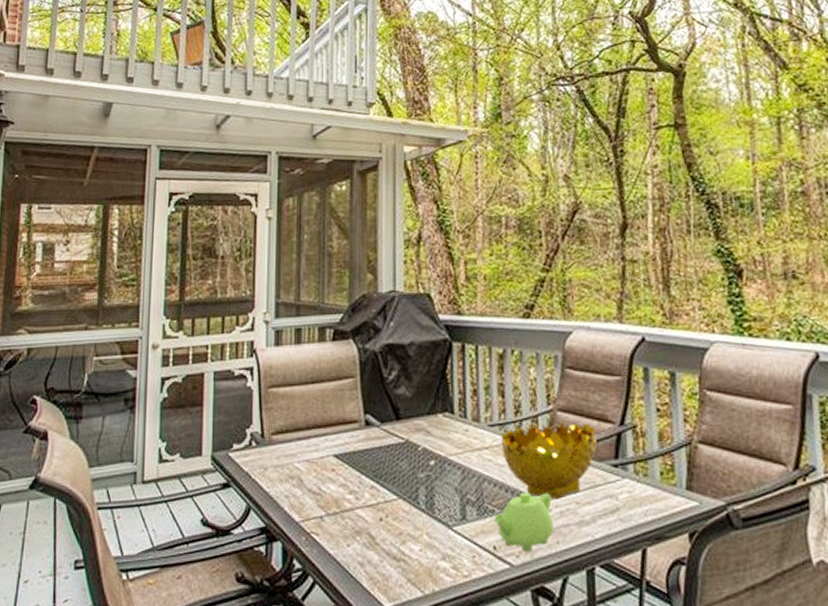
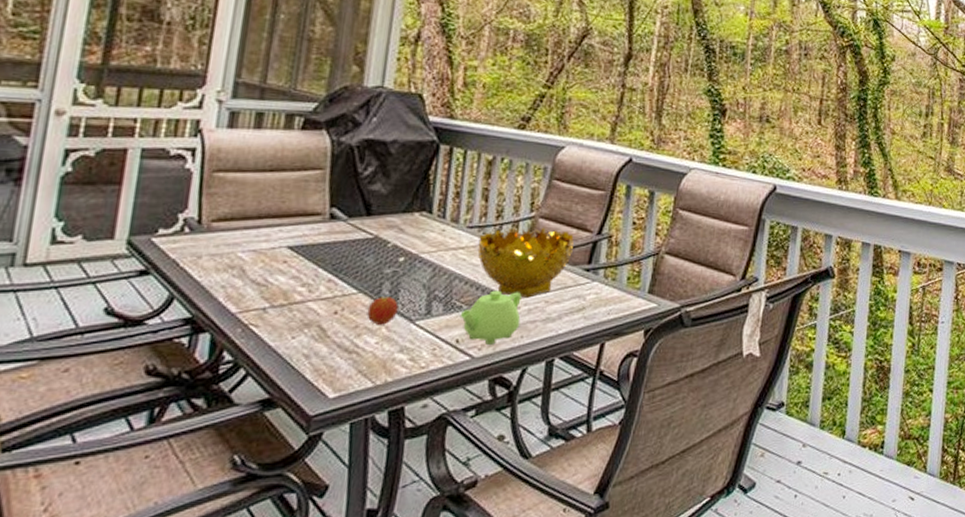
fruit: none [408,499,435,531] -> present [367,294,399,325]

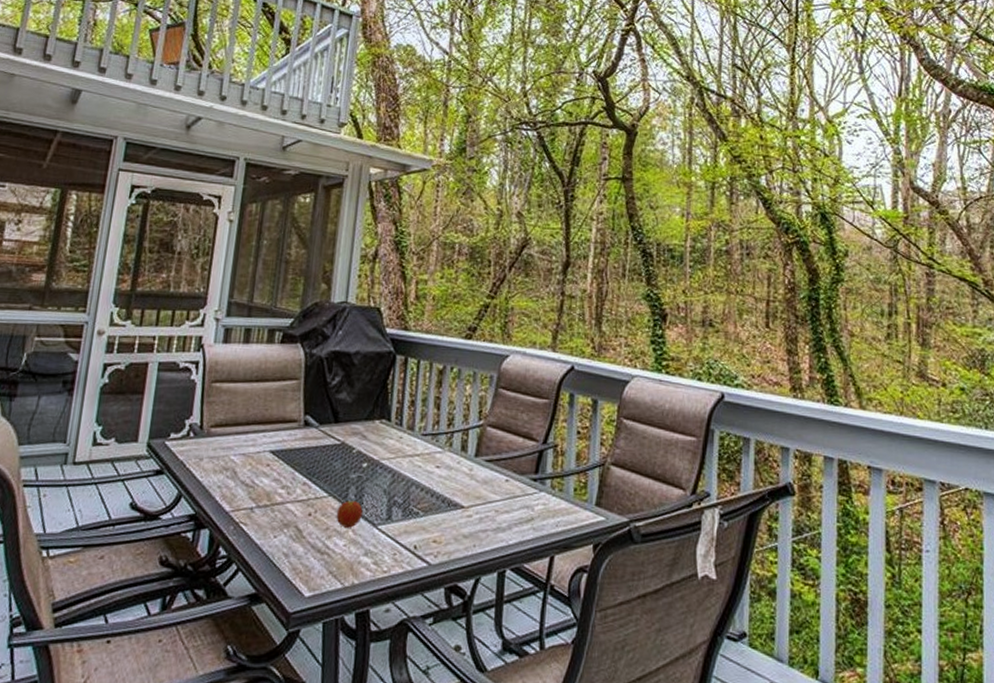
teapot: present [460,290,522,345] -> none [417,498,473,552]
decorative bowl: present [477,227,574,298] -> none [431,435,521,507]

